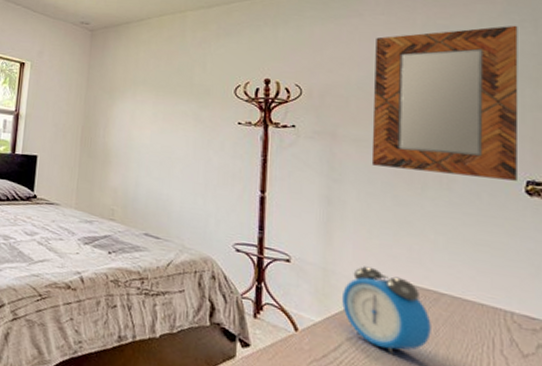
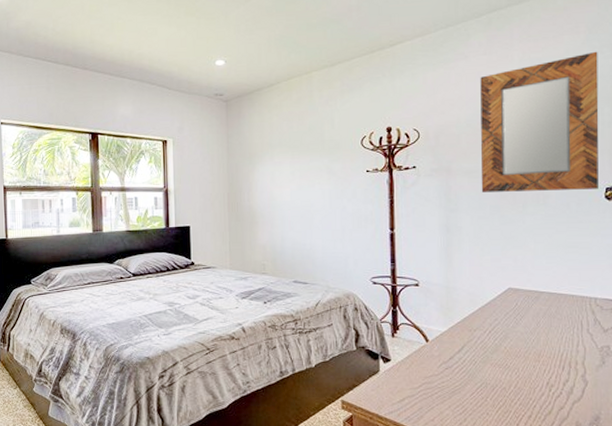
alarm clock: present [342,266,431,354] -> none [463,279,534,347]

